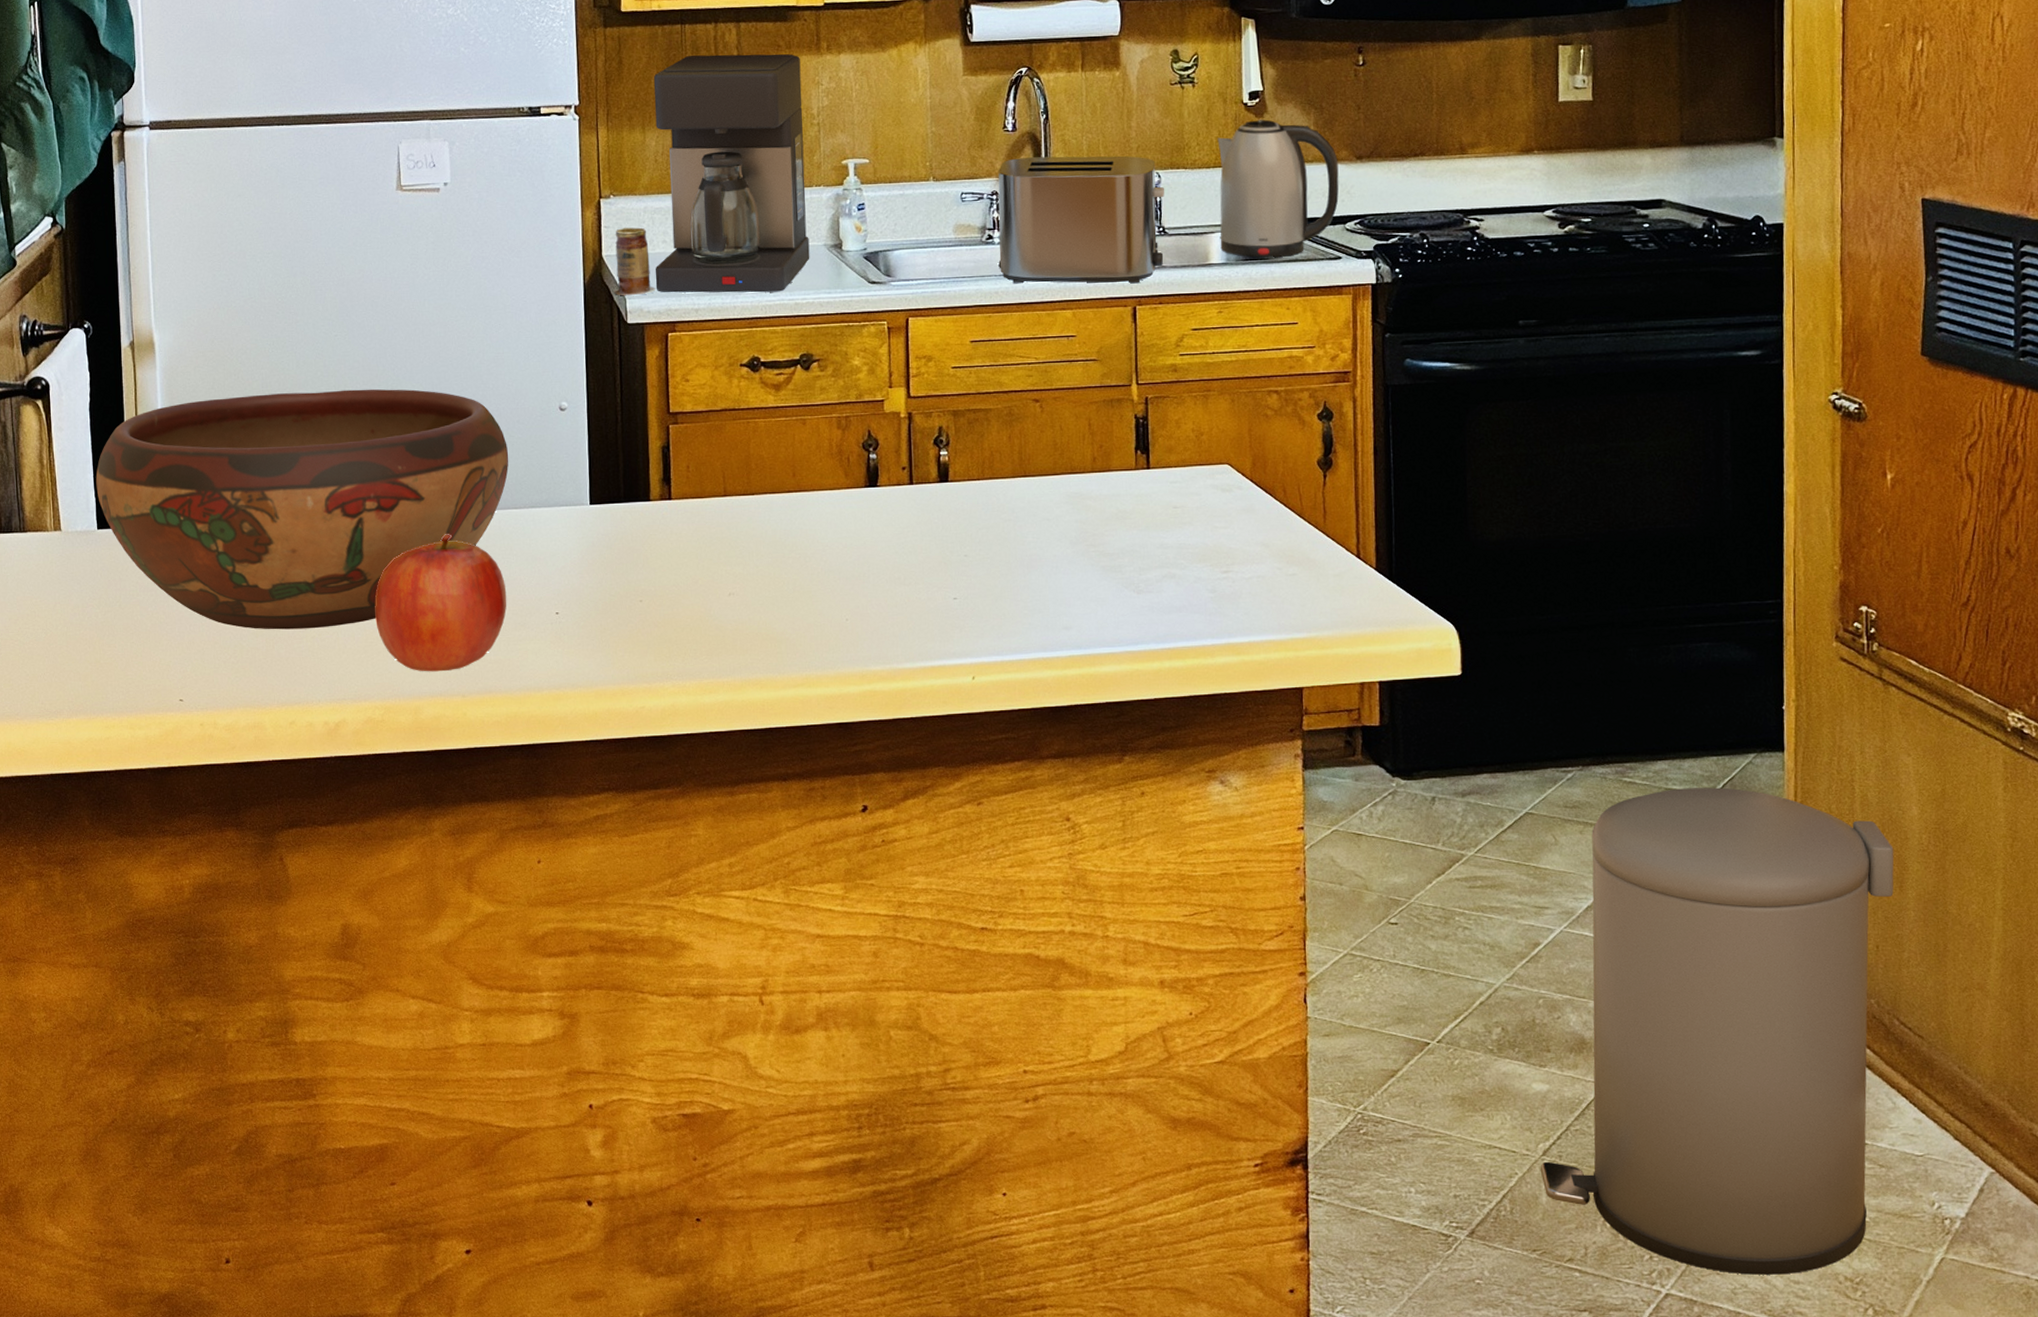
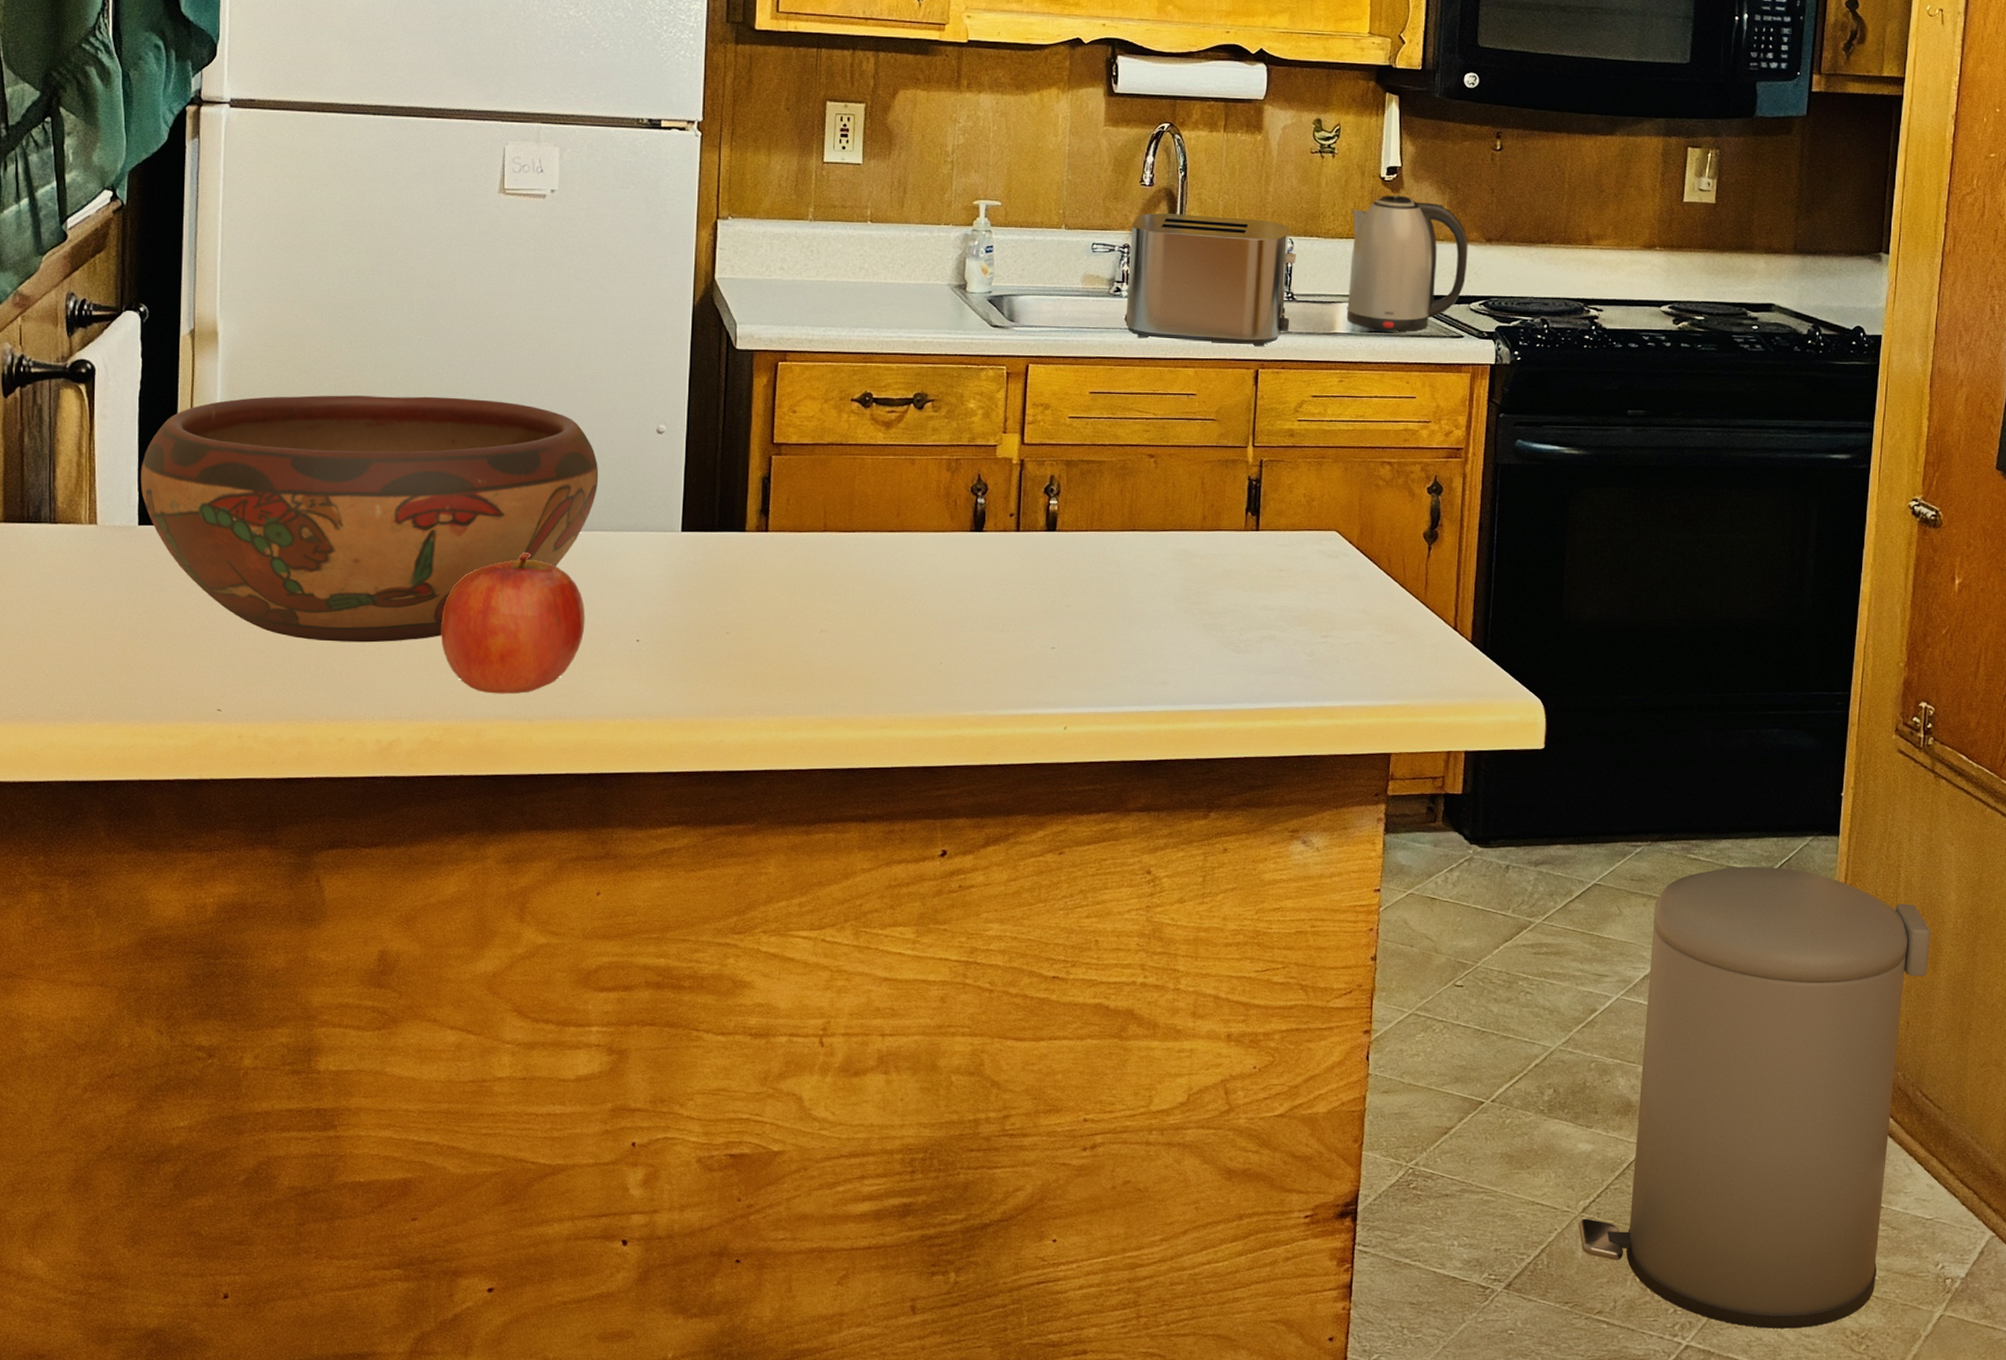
canister: present [614,227,656,296] -> none [725,251,769,322]
coffee maker: present [653,53,810,293] -> none [769,81,939,329]

